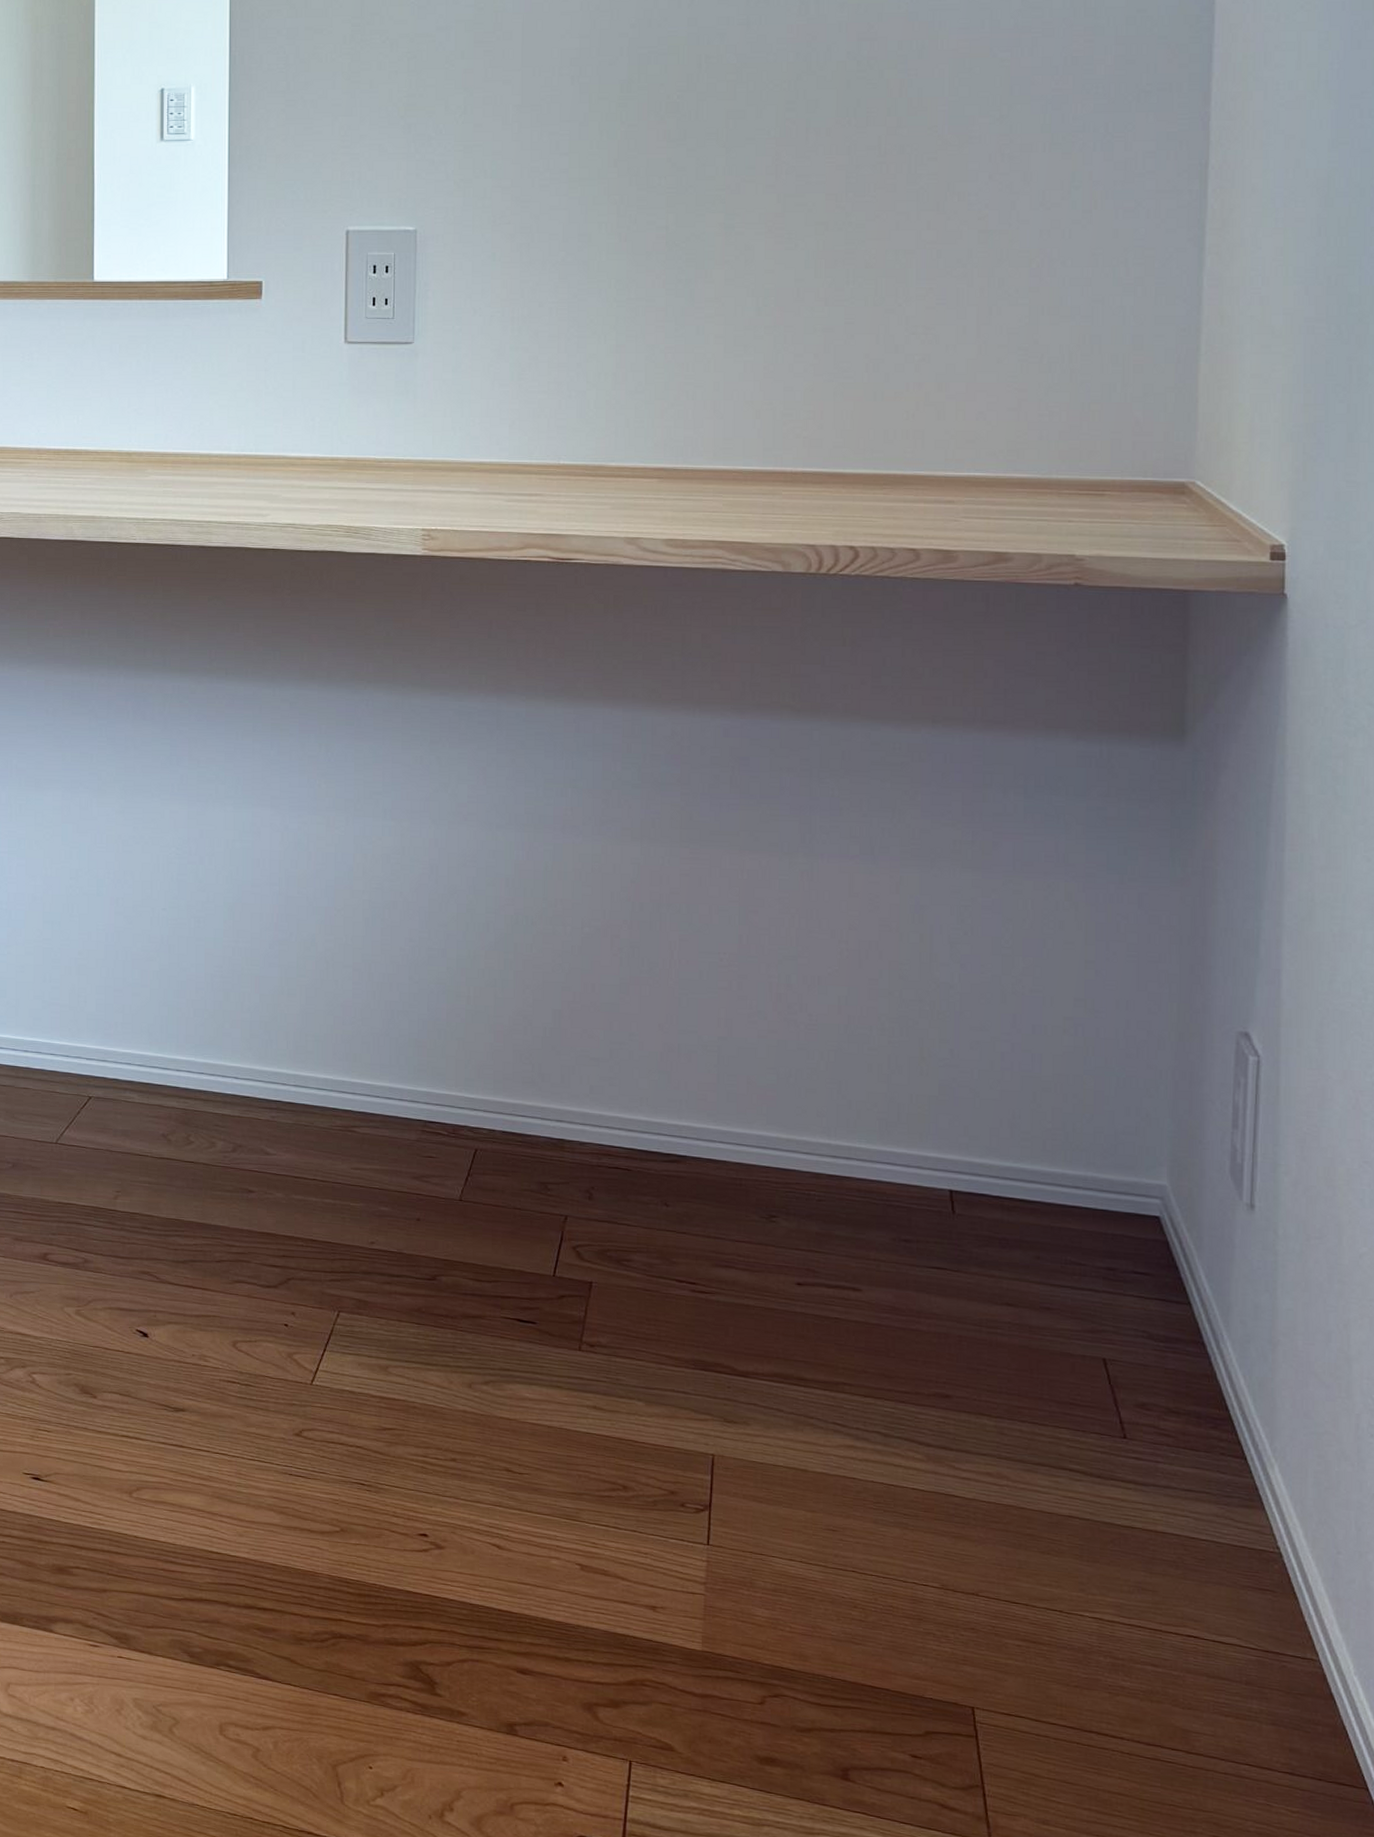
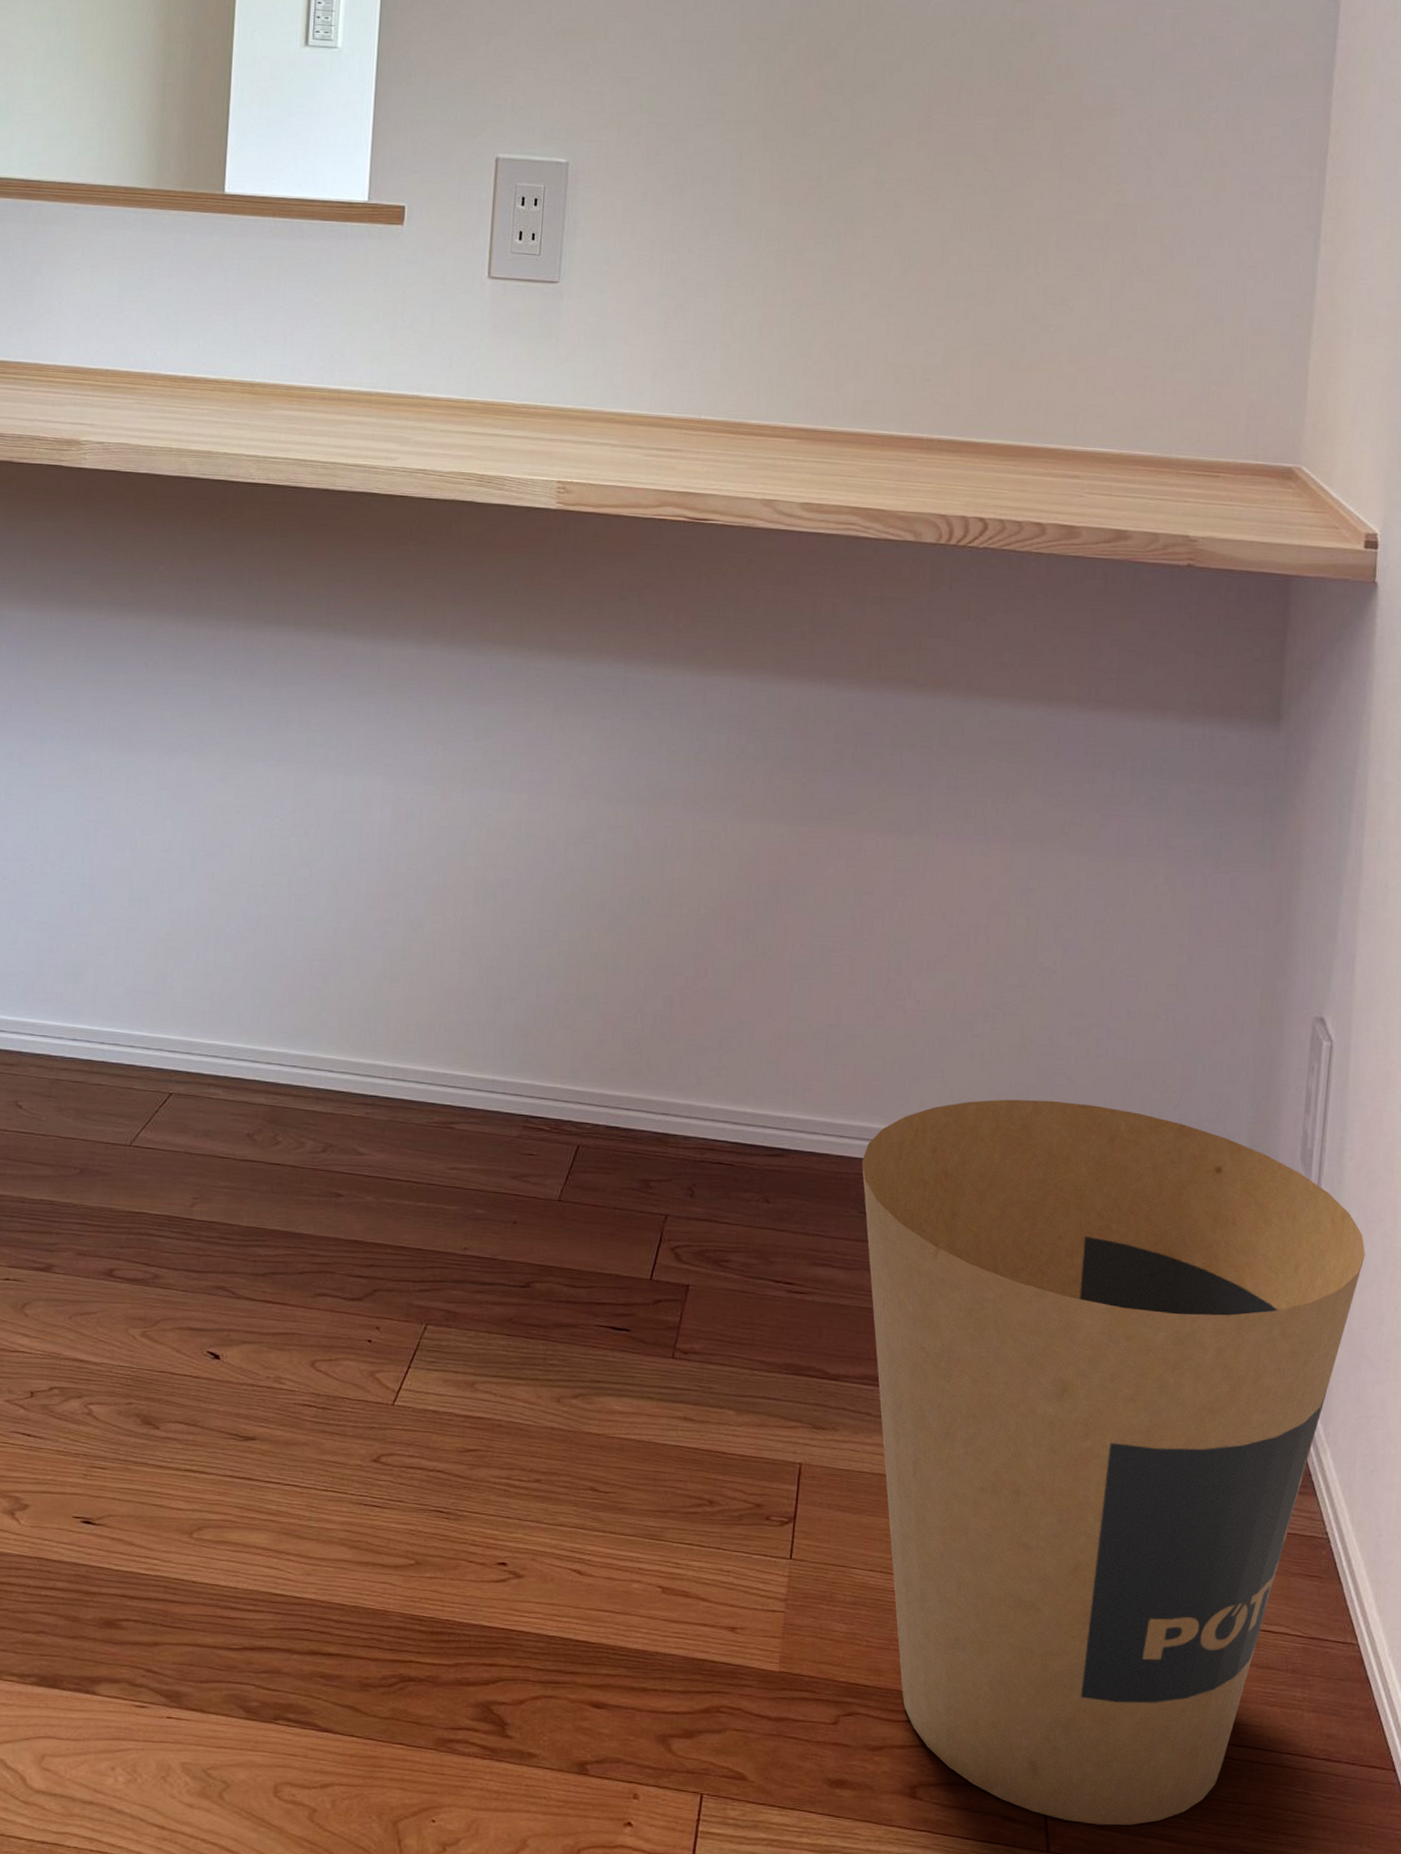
trash can: none [761,1110,1308,1823] -> present [862,1099,1366,1826]

